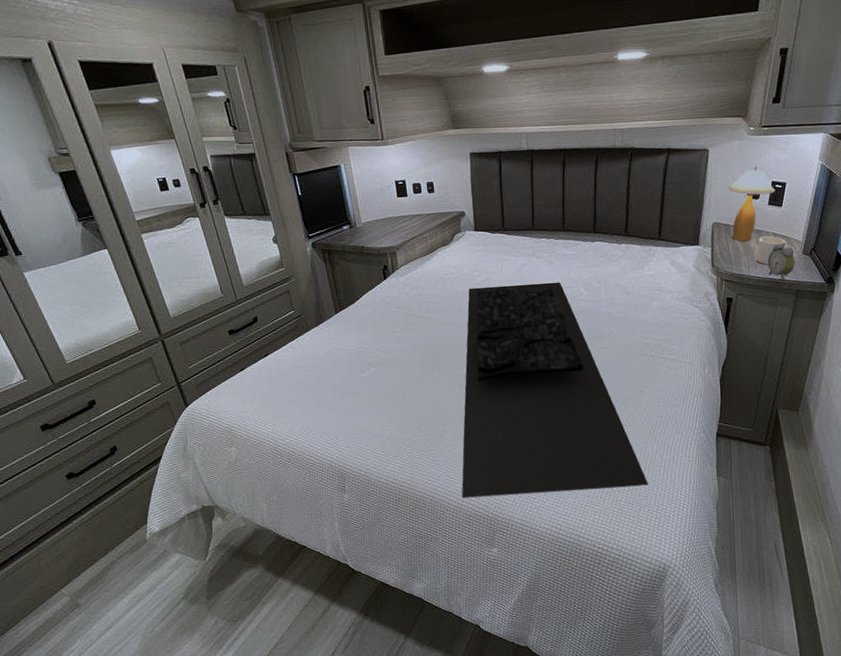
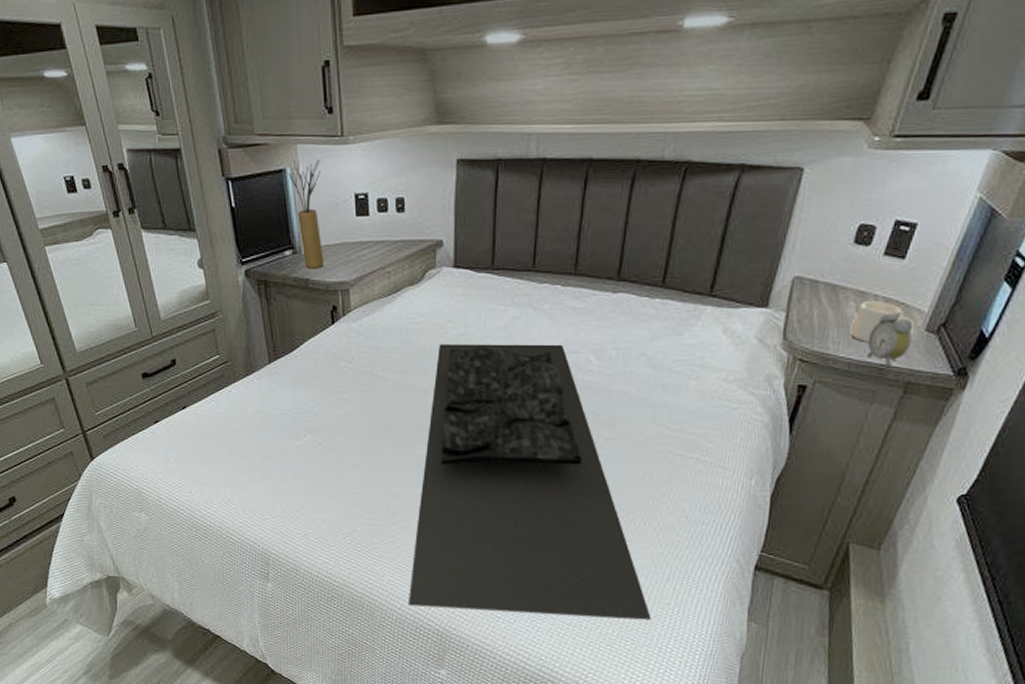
vase: none [342,157,375,239] -> present [288,159,324,269]
table lamp: present [728,164,775,242] -> none [820,194,899,306]

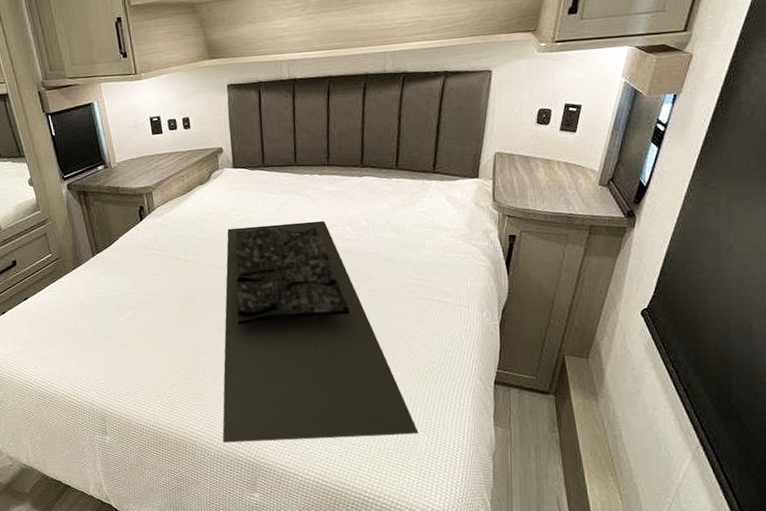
vase: present [288,159,324,269] -> none [95,94,130,179]
mug: present [851,301,903,342] -> none [544,165,580,198]
alarm clock: present [867,313,914,368] -> none [557,173,590,216]

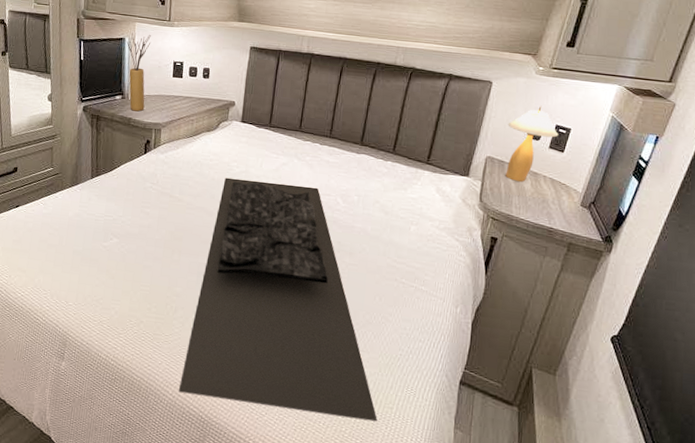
vase: none [95,94,130,179] -> present [126,32,151,112]
table lamp: none [513,85,569,173] -> present [505,105,559,182]

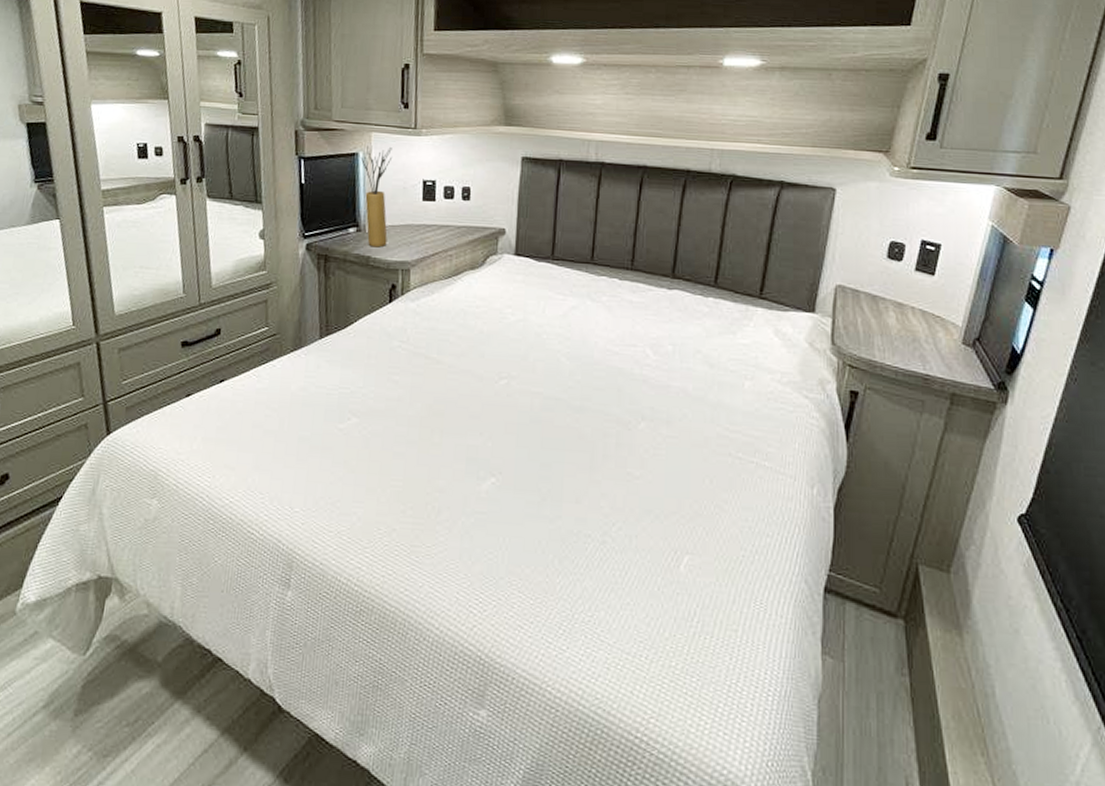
throw blanket: present [178,177,377,422] -> none [447,329,718,651]
table lamp: present [505,105,559,182] -> none [860,216,926,316]

